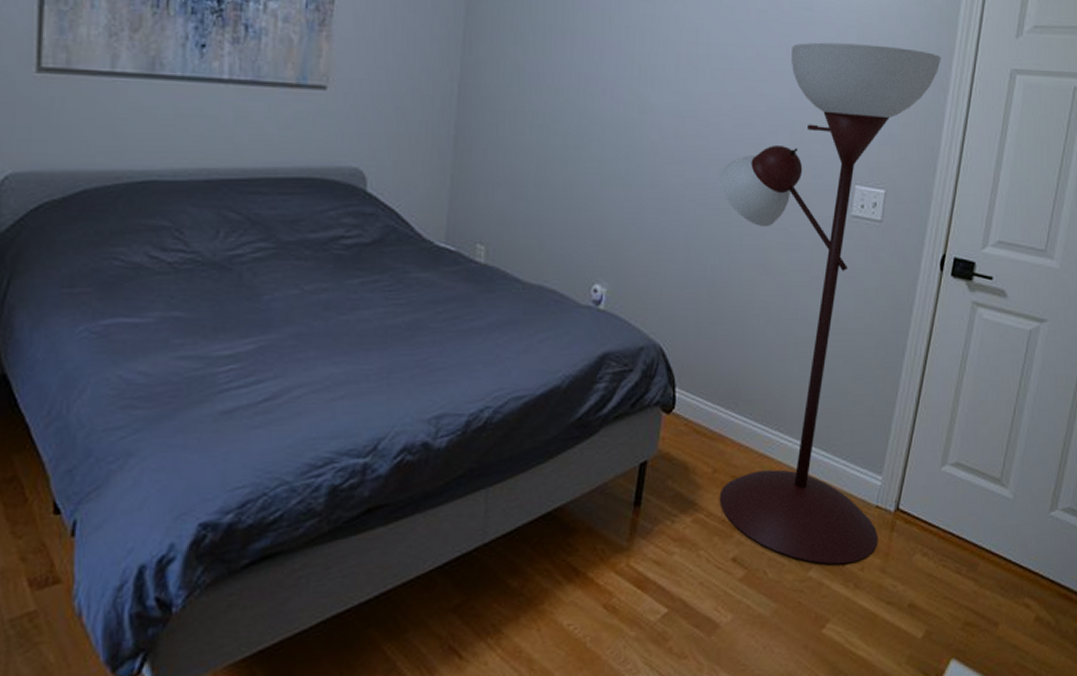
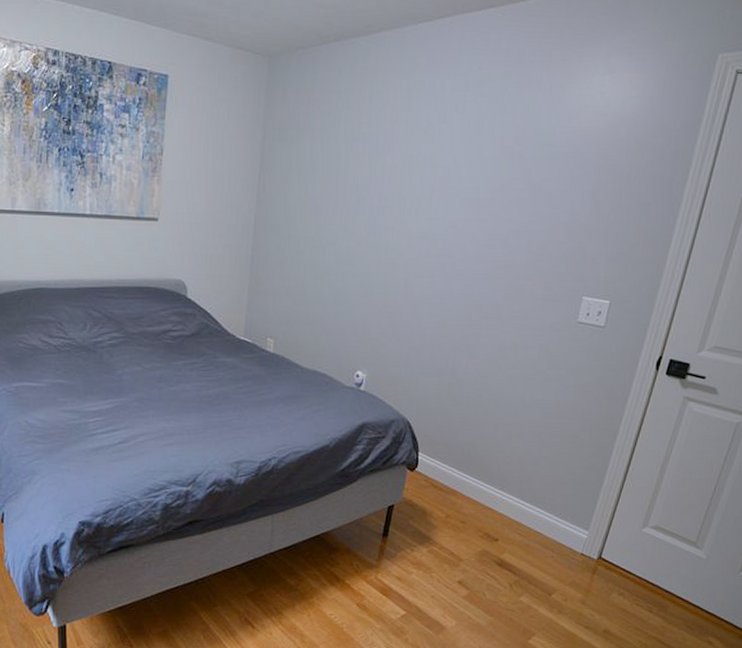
floor lamp: present [717,42,941,565] -> none [450,174,674,595]

